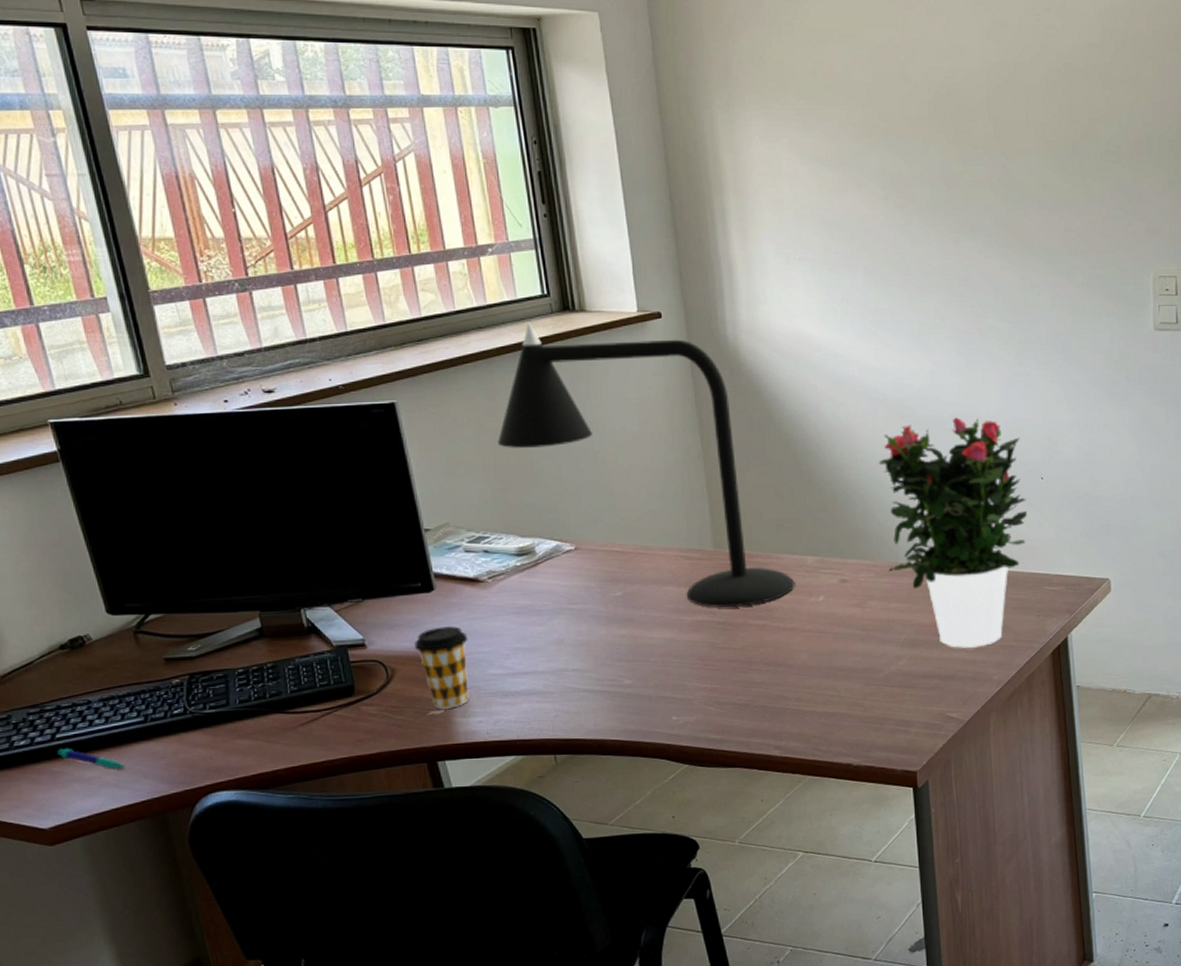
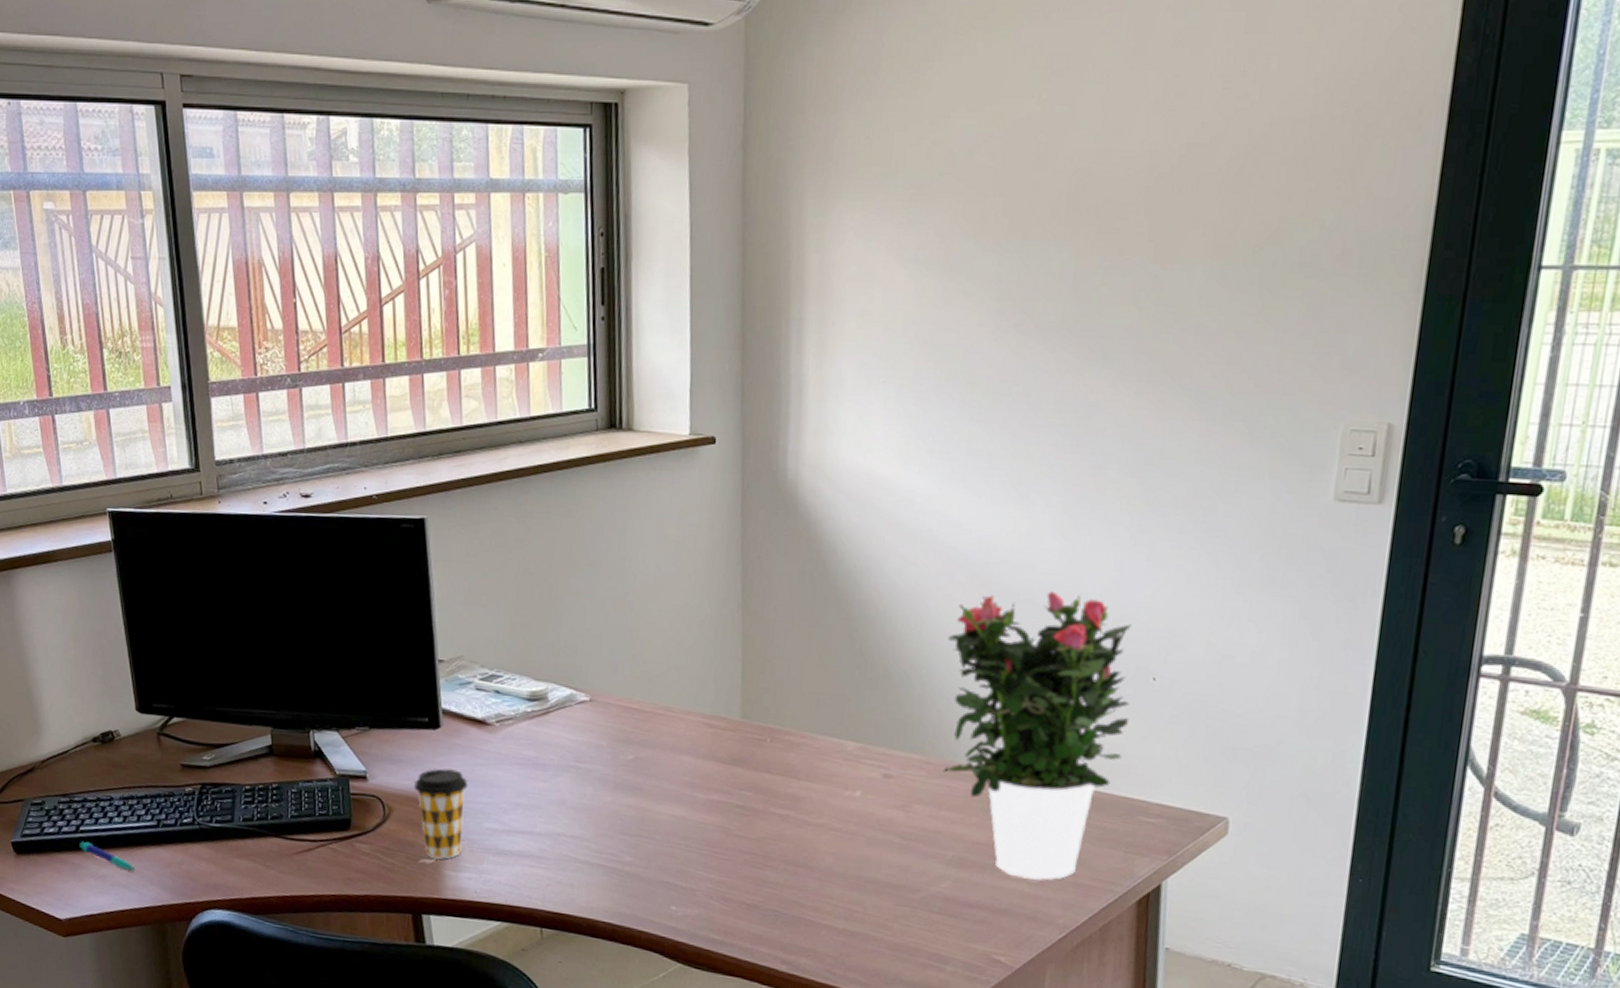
desk lamp: present [498,321,795,607] -> none [523,438,829,791]

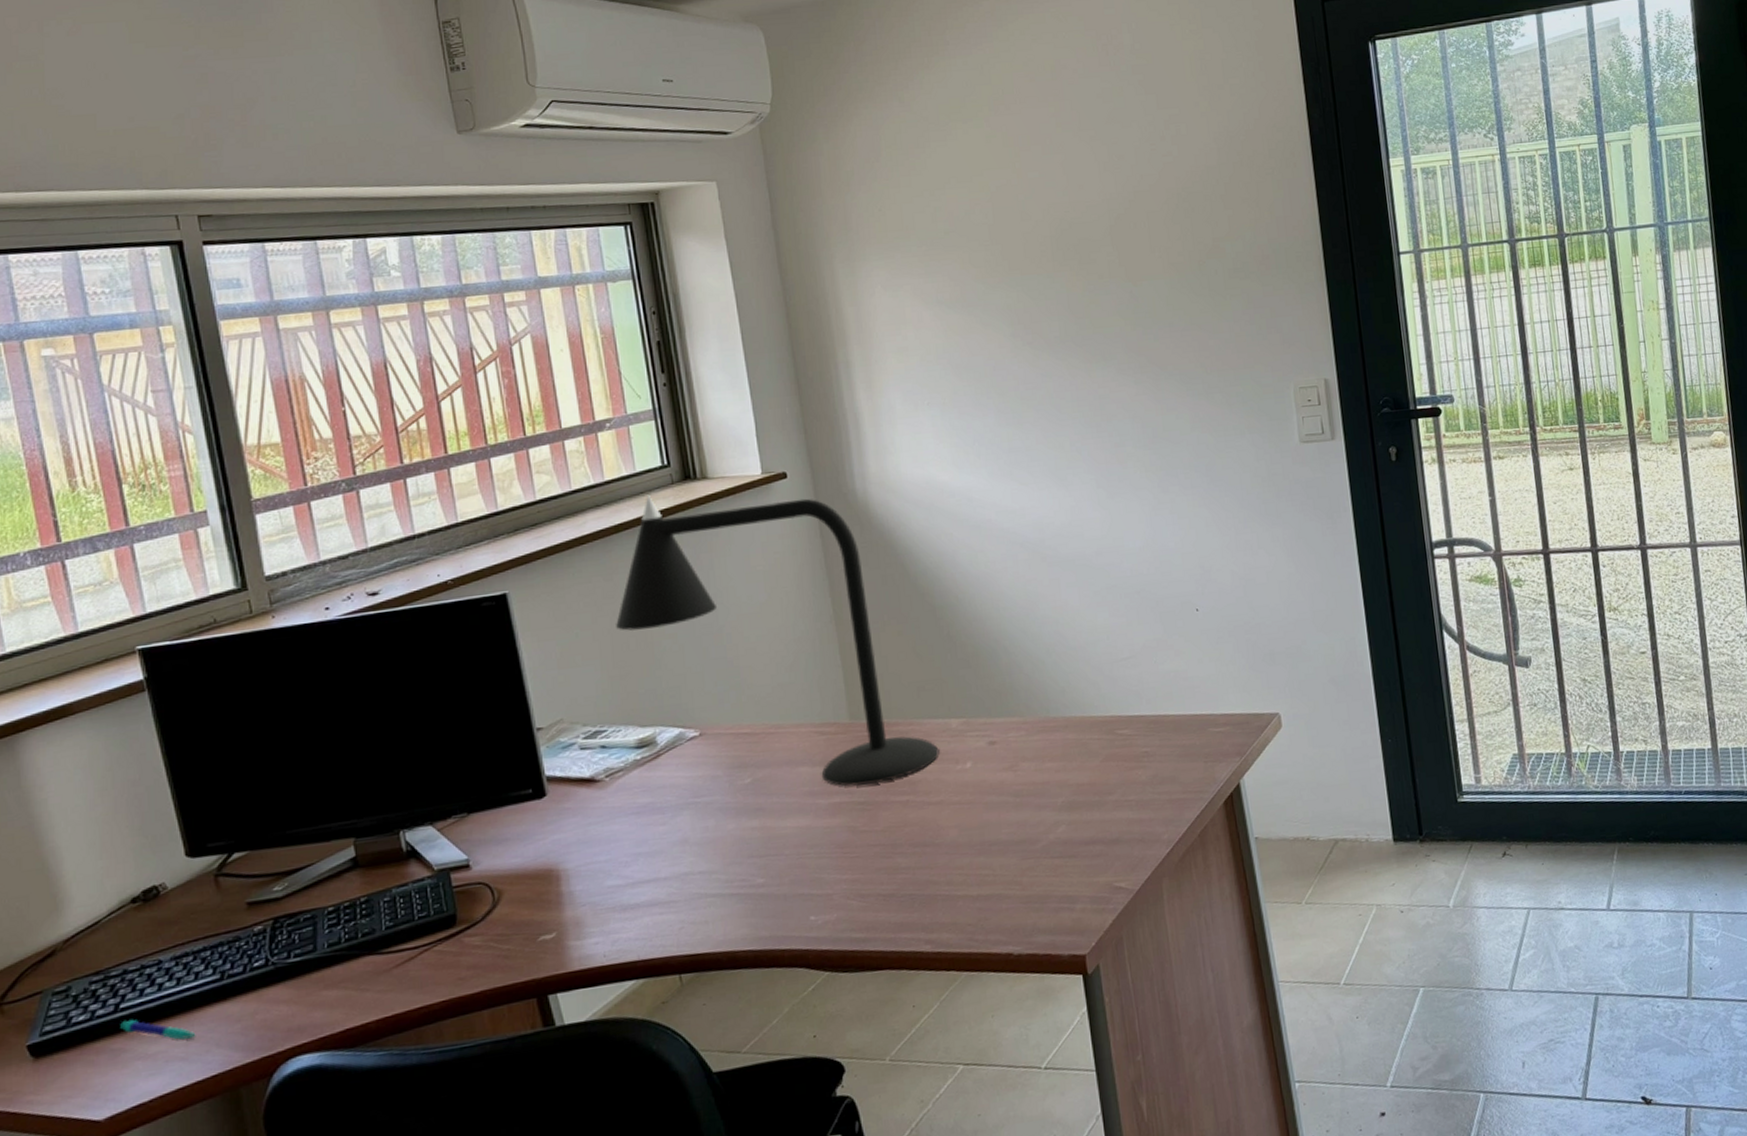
coffee cup: present [414,768,468,859] -> none [524,834,584,933]
desk lamp: none [523,438,829,791] -> present [616,494,940,787]
potted flower: present [942,591,1132,880] -> none [1023,552,1186,807]

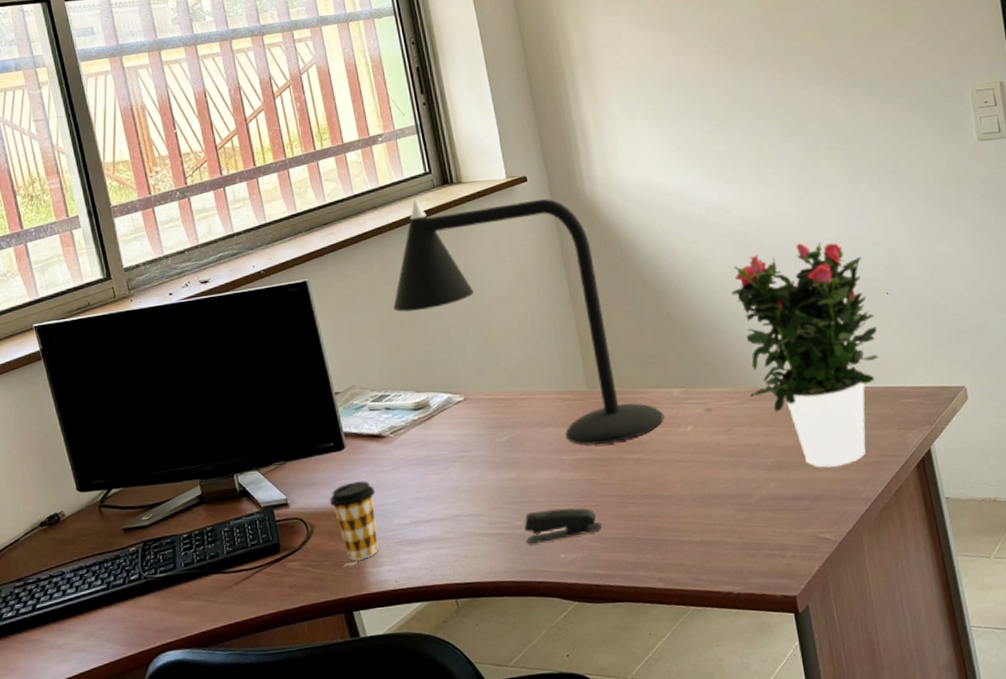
pen: present [120,1019,196,1040] -> none [37,617,92,635]
coffee cup: none [524,834,584,933] -> present [330,480,379,561]
stapler: none [767,860,861,907] -> present [524,508,602,545]
potted flower: none [1023,552,1186,807] -> present [731,242,879,468]

